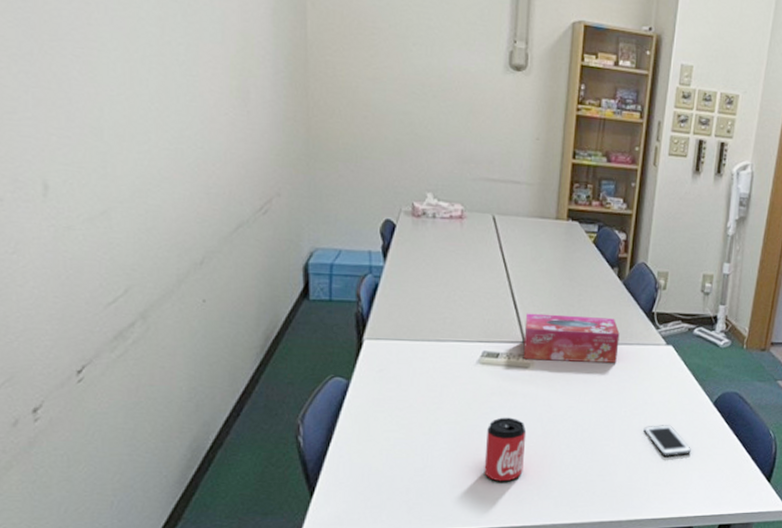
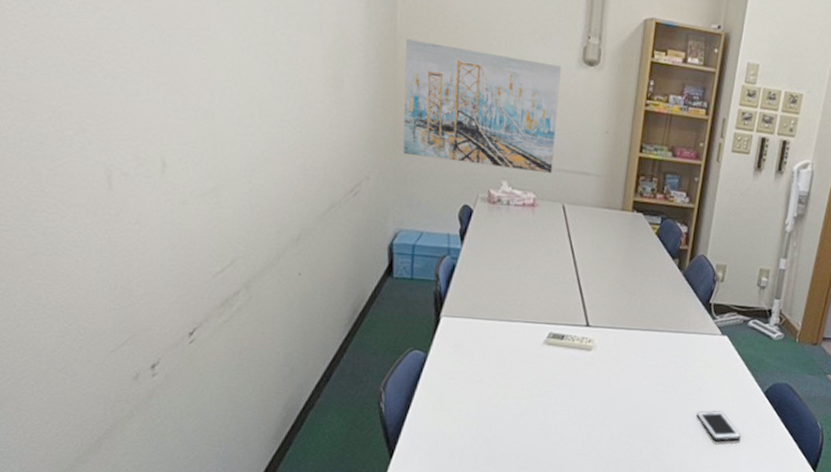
wall art: none [317,47,487,183] -> present [402,39,562,173]
can: present [484,417,527,482] -> none [546,395,587,456]
tissue box: present [523,313,620,363] -> none [586,298,678,350]

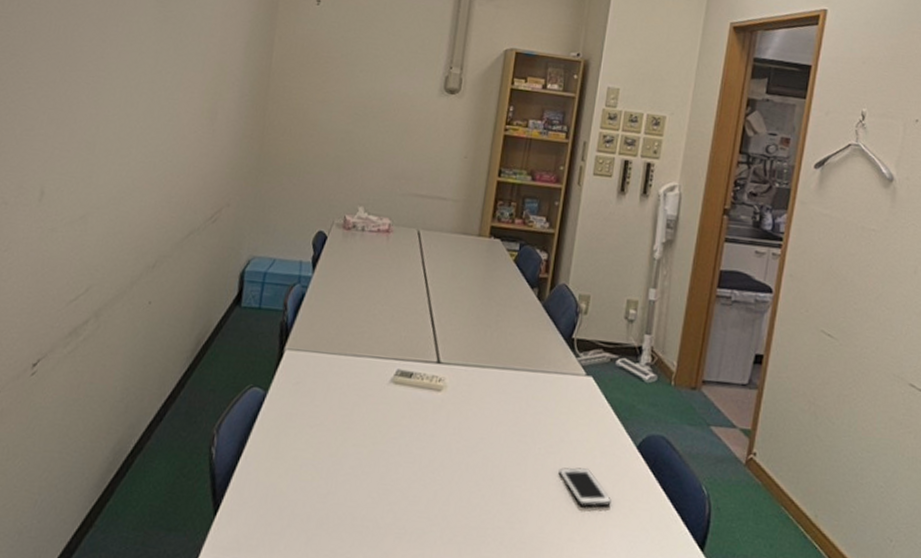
wall art: present [402,39,562,173] -> none [264,74,424,198]

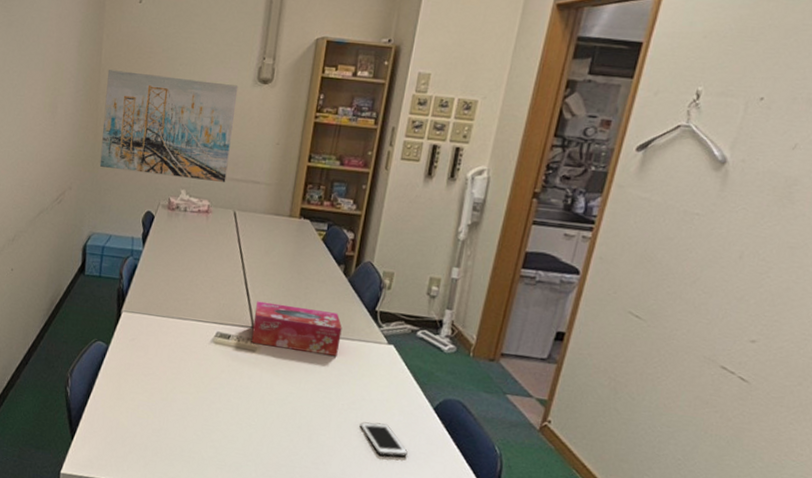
wall art: none [264,74,424,198] -> present [99,70,239,182]
tissue box: none [436,331,537,392] -> present [251,301,342,356]

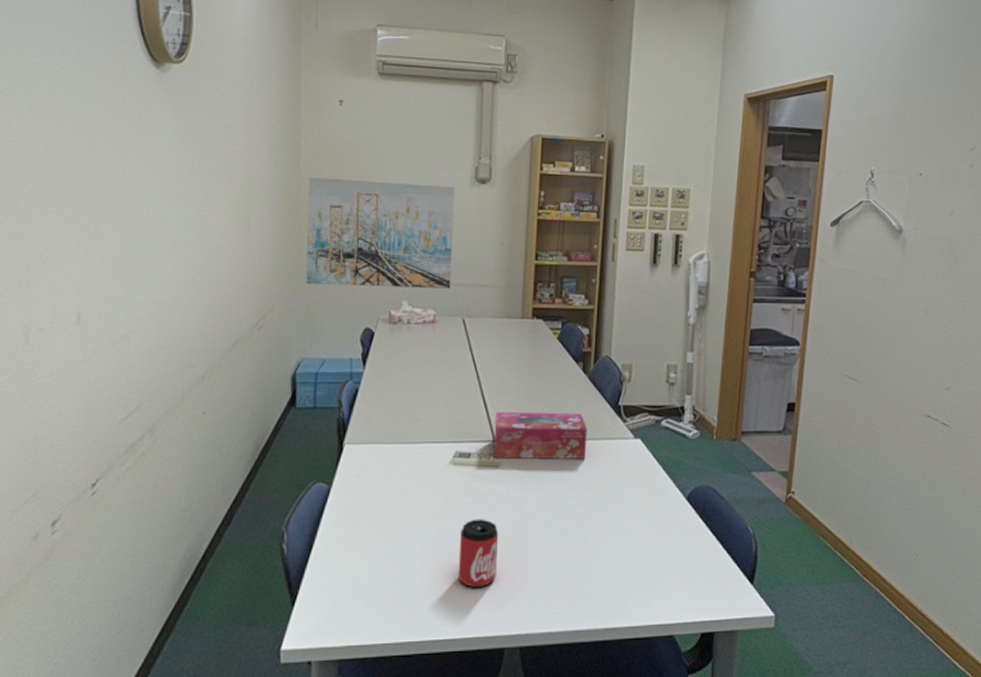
can: none [209,394,250,455] -> present [458,519,499,588]
cell phone: present [359,422,408,457] -> none [616,523,666,557]

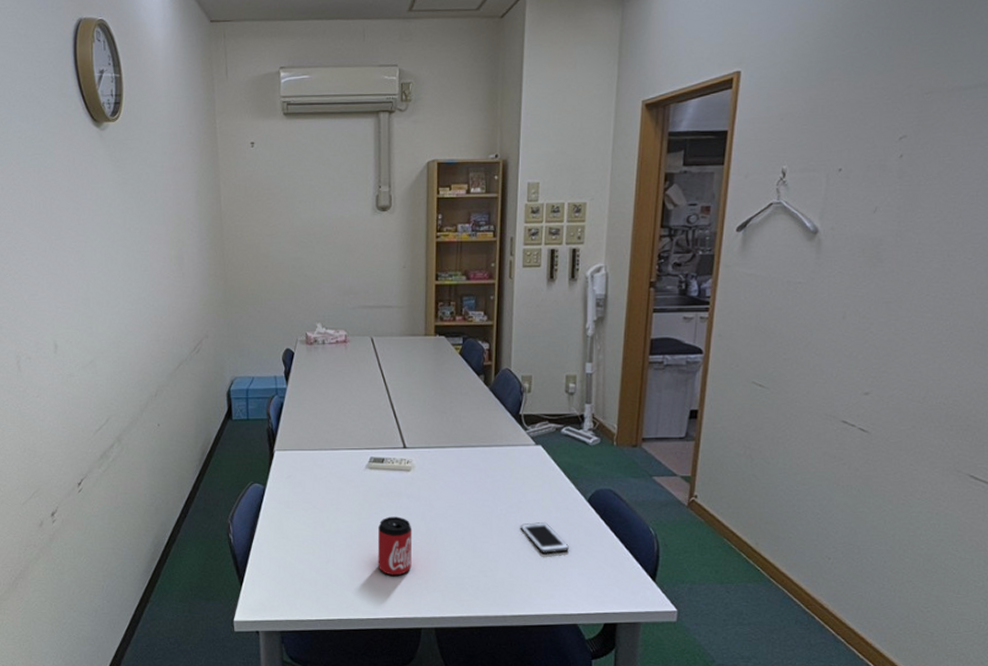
wall art: present [305,177,456,289] -> none [229,215,359,312]
tissue box: present [493,411,587,459] -> none [404,421,490,464]
cell phone: none [616,523,666,557] -> present [520,522,569,553]

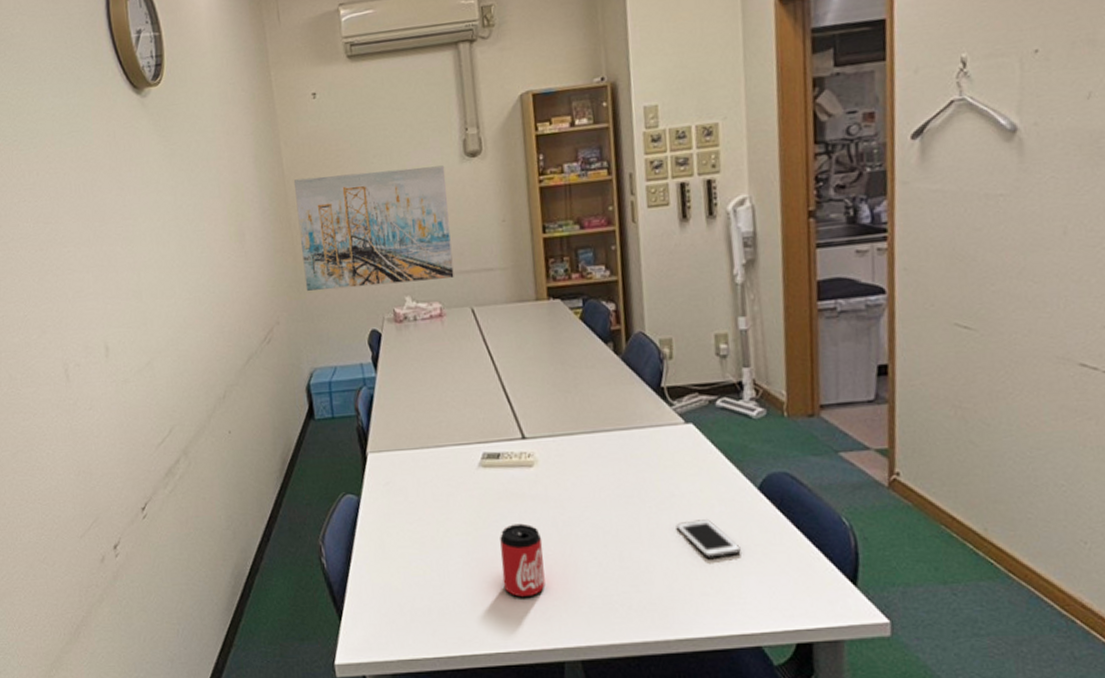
wall art: none [229,215,359,312] -> present [293,165,454,291]

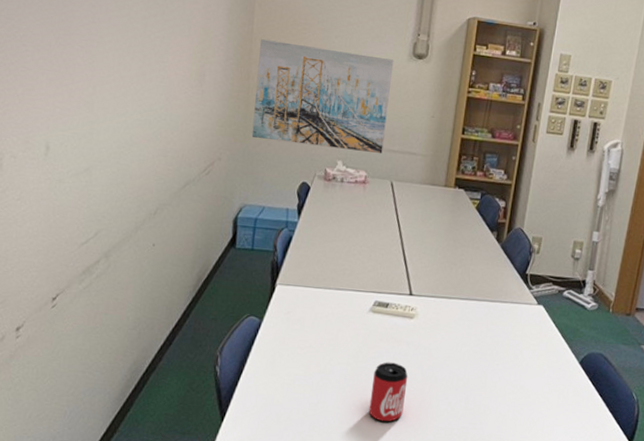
cell phone: present [676,519,741,559] -> none [513,379,557,411]

